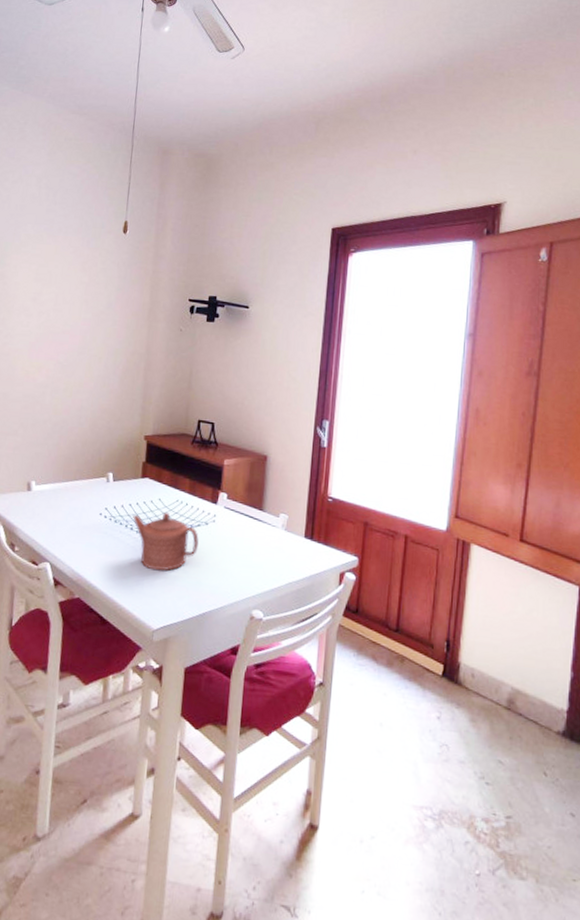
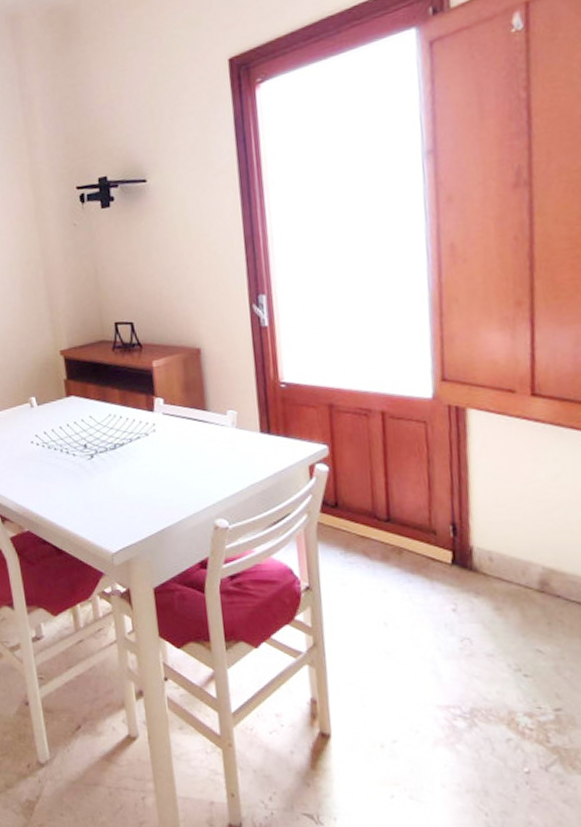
teapot: present [133,511,199,571] -> none [66,428,143,492]

